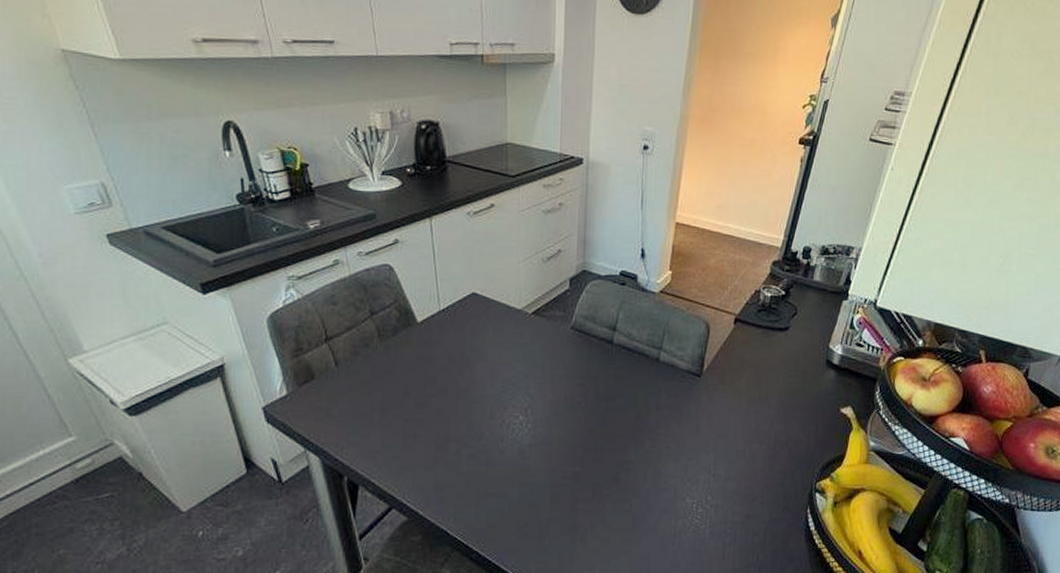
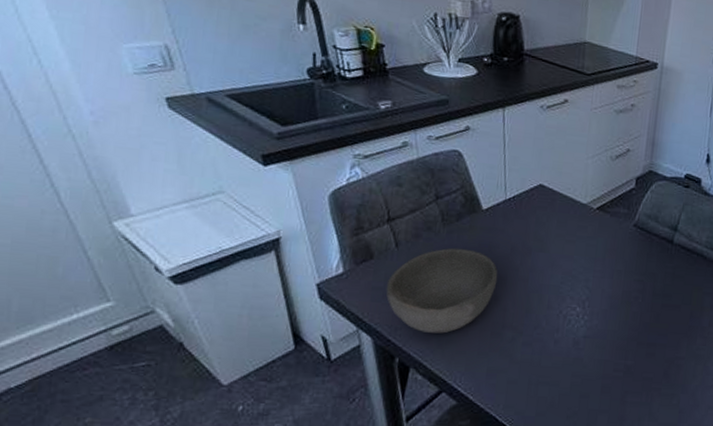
bowl: none [329,363,438,450] -> present [386,247,498,334]

